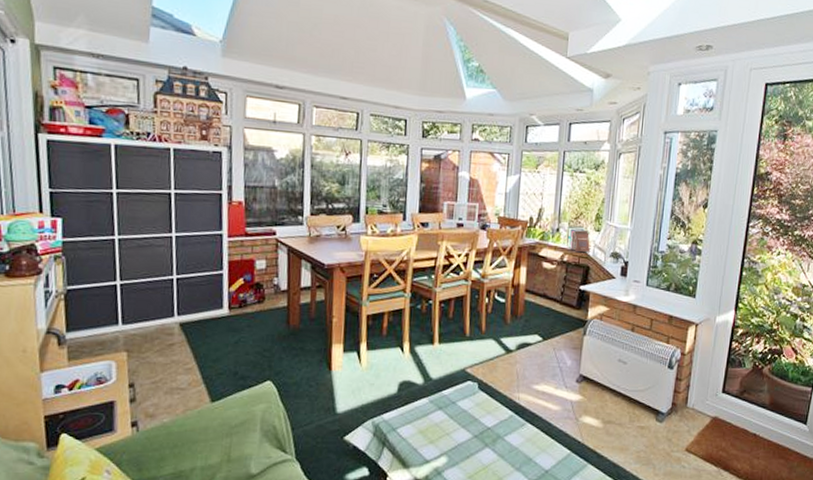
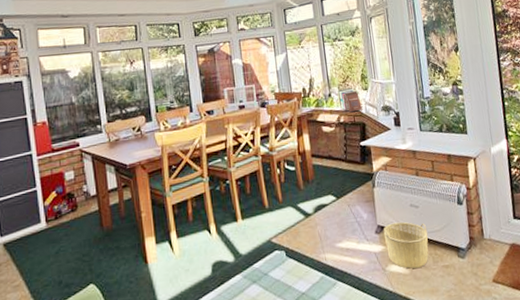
basket: none [584,374,631,424] -> present [383,221,429,269]

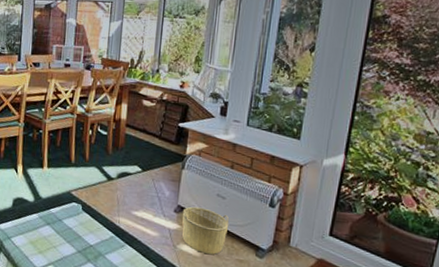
books: present [337,88,362,113] -> none [165,67,189,93]

